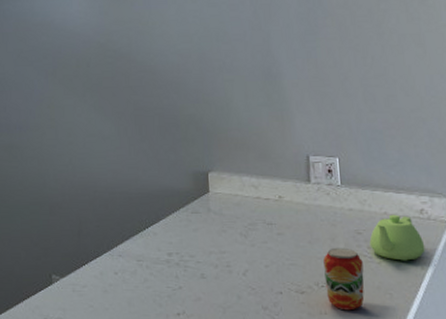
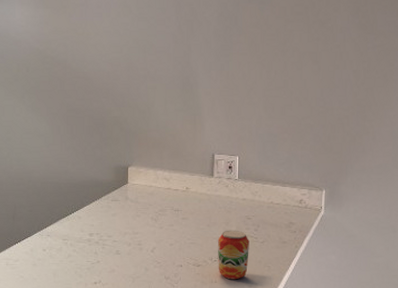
teapot: present [369,214,425,261] -> none [256,203,300,241]

